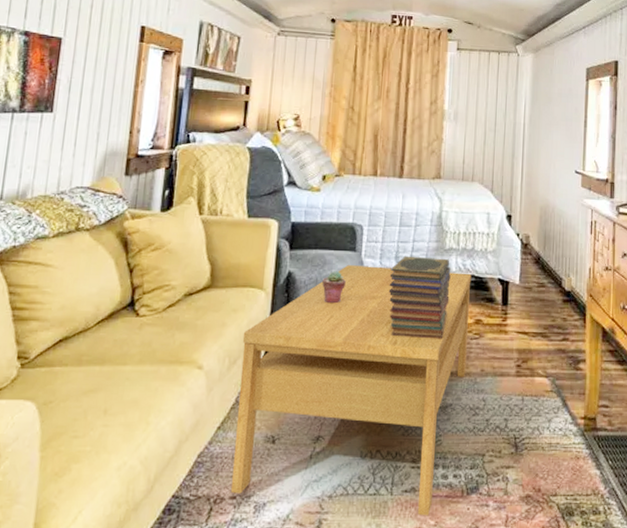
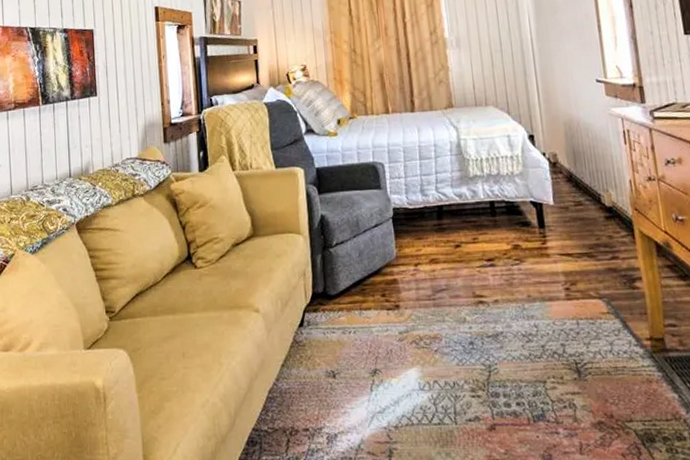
coffee table: present [230,265,472,516] -> none [289,199,512,445]
potted succulent: present [322,271,346,304] -> none [354,210,377,242]
book stack: present [388,255,451,339] -> none [417,186,484,269]

